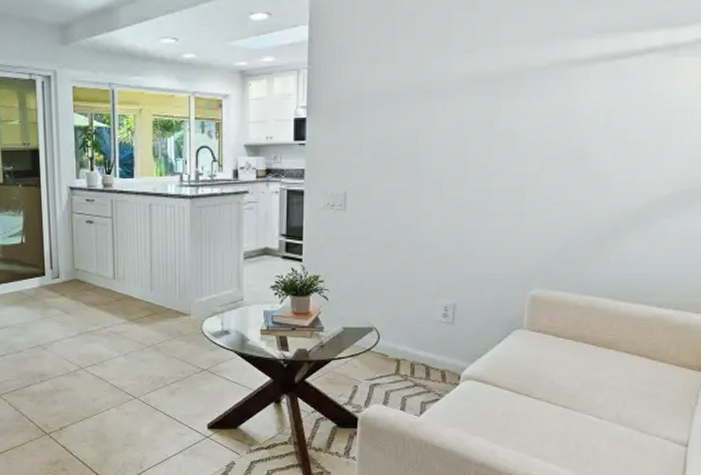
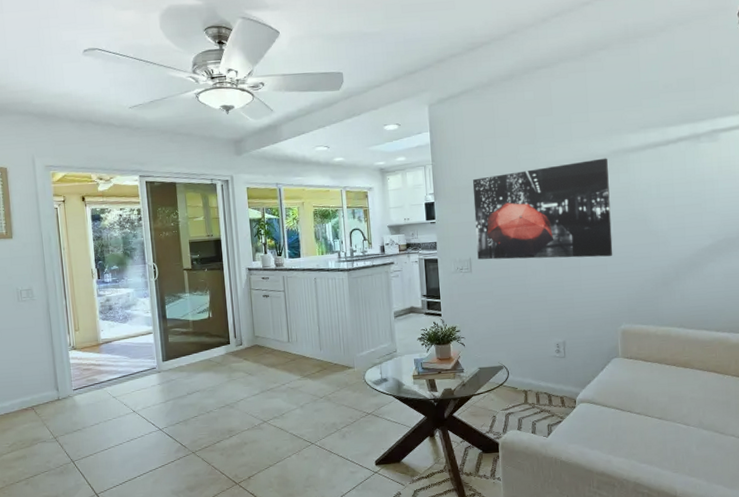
wall art: none [355,71,544,202] -> present [472,158,613,260]

